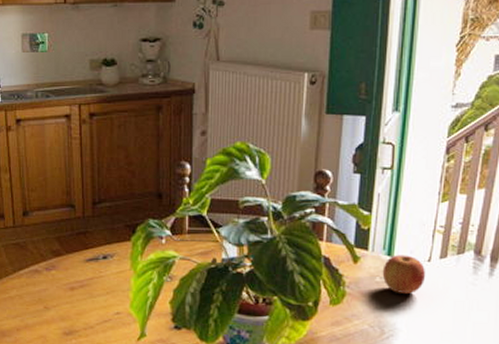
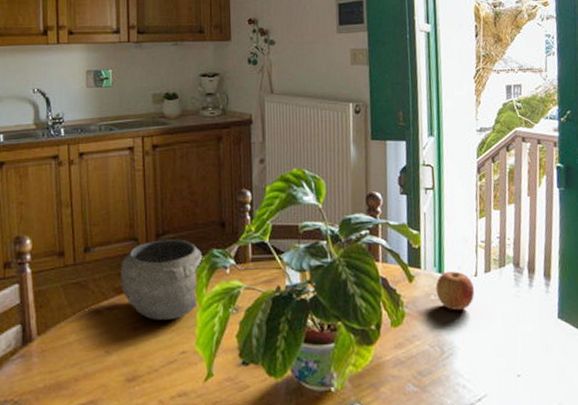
bowl: none [58,208,148,284] -> present [121,239,213,321]

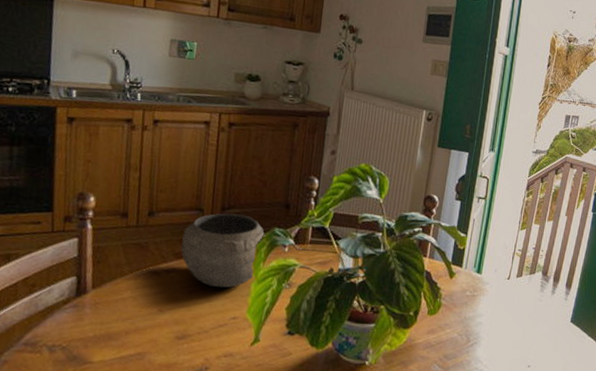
apple: present [435,271,475,310] -> none [471,272,506,307]

